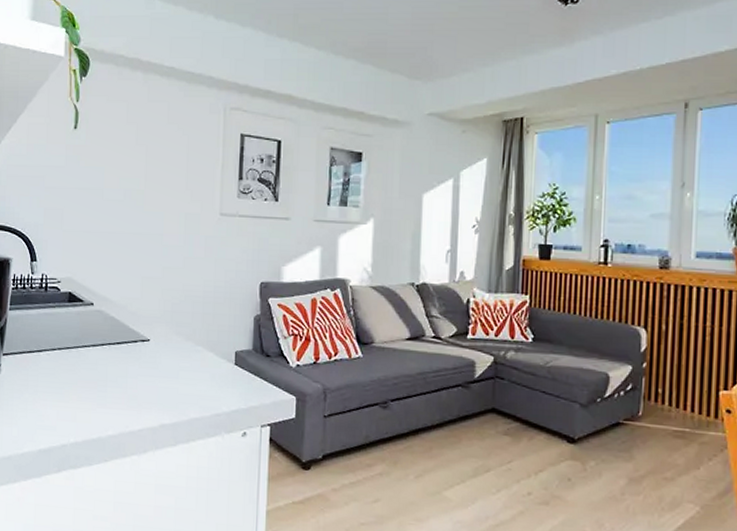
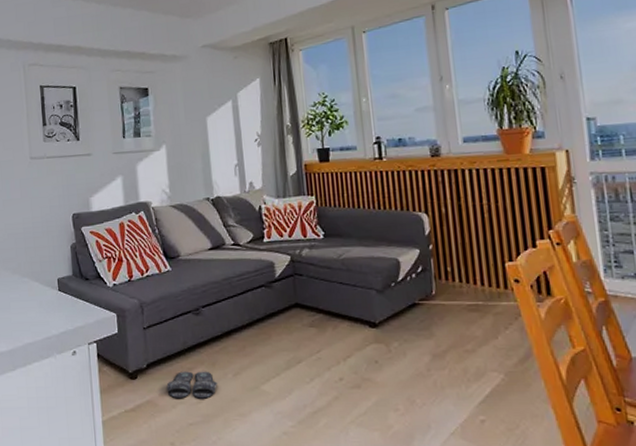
slippers: none [341,467,396,499] -> present [166,371,217,399]

